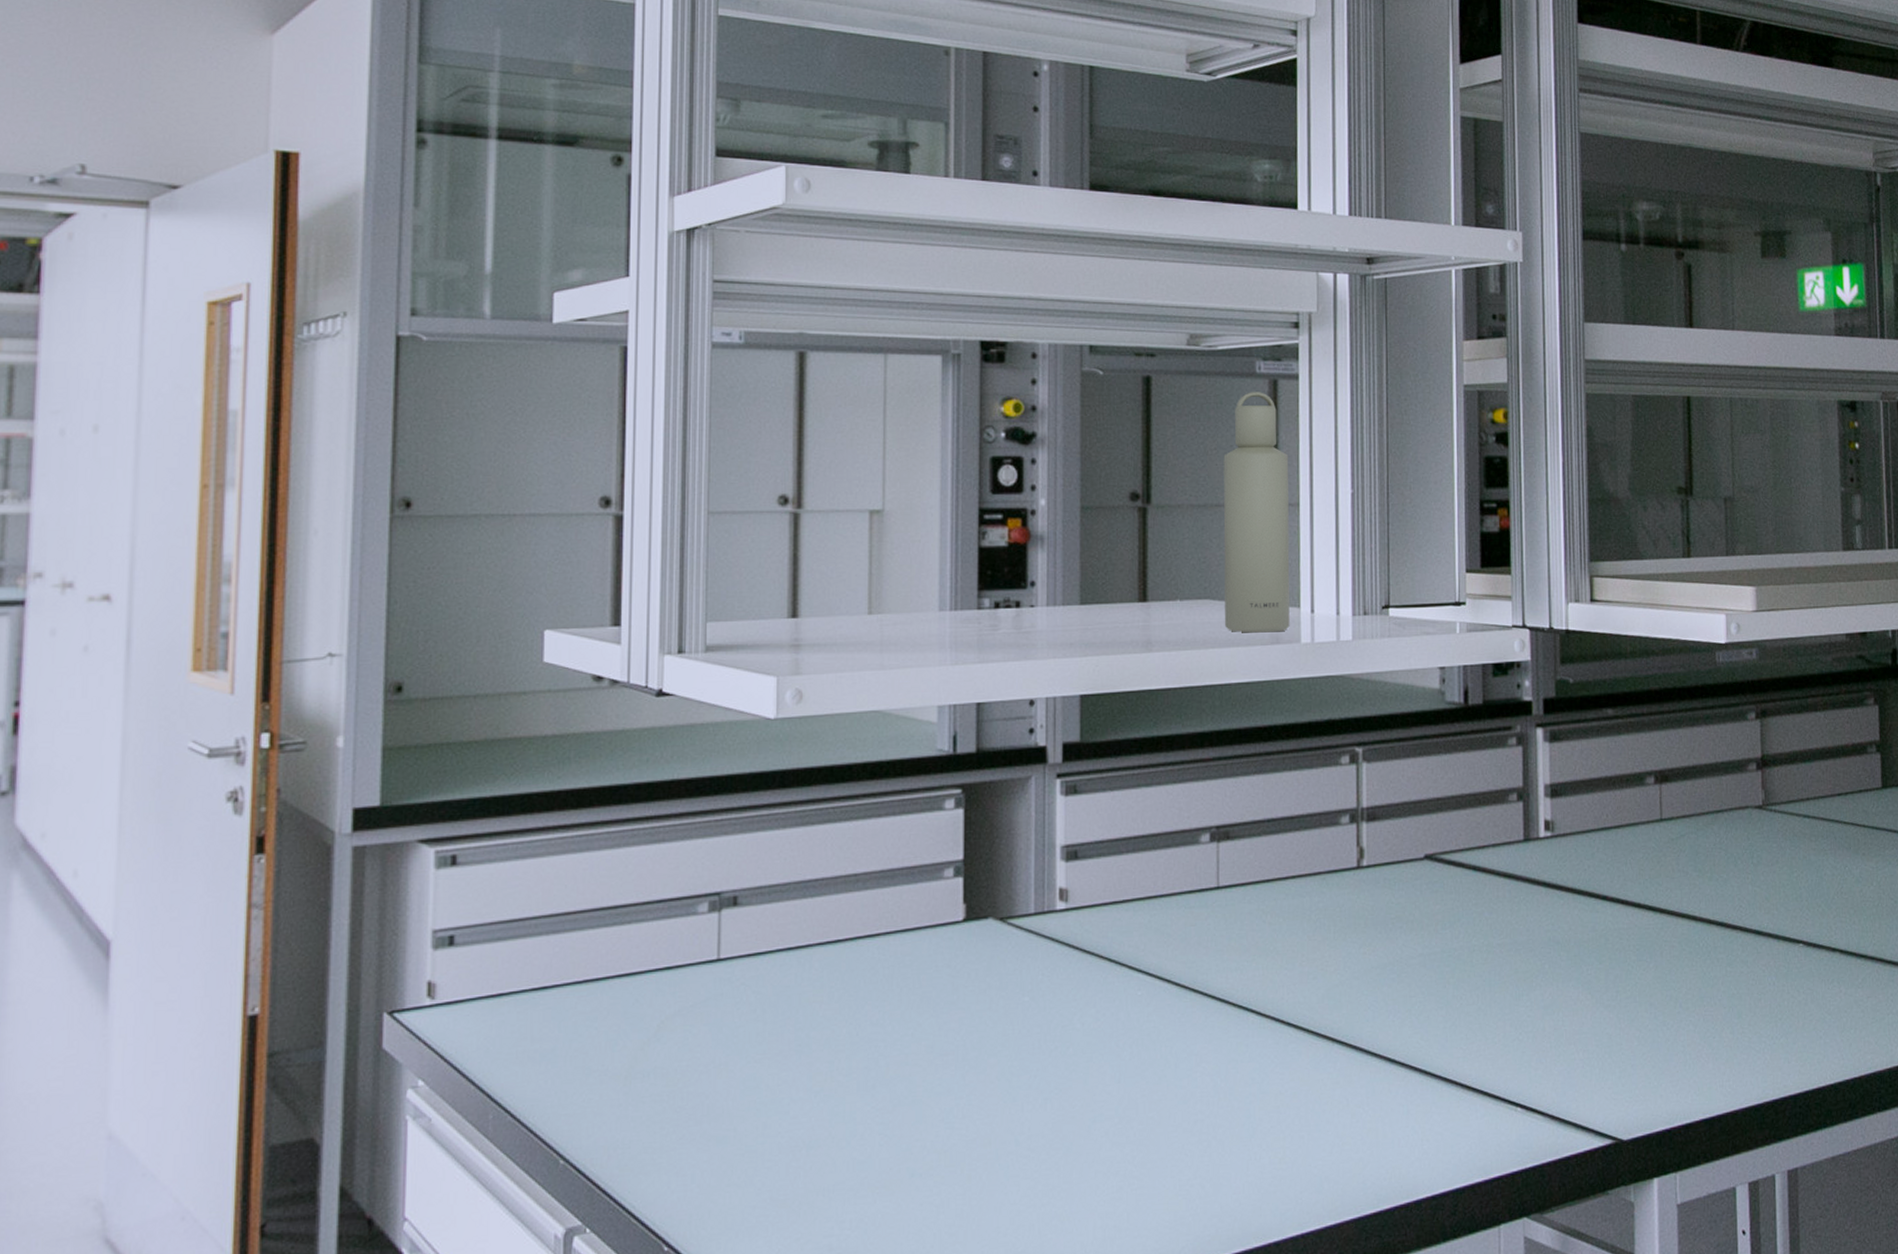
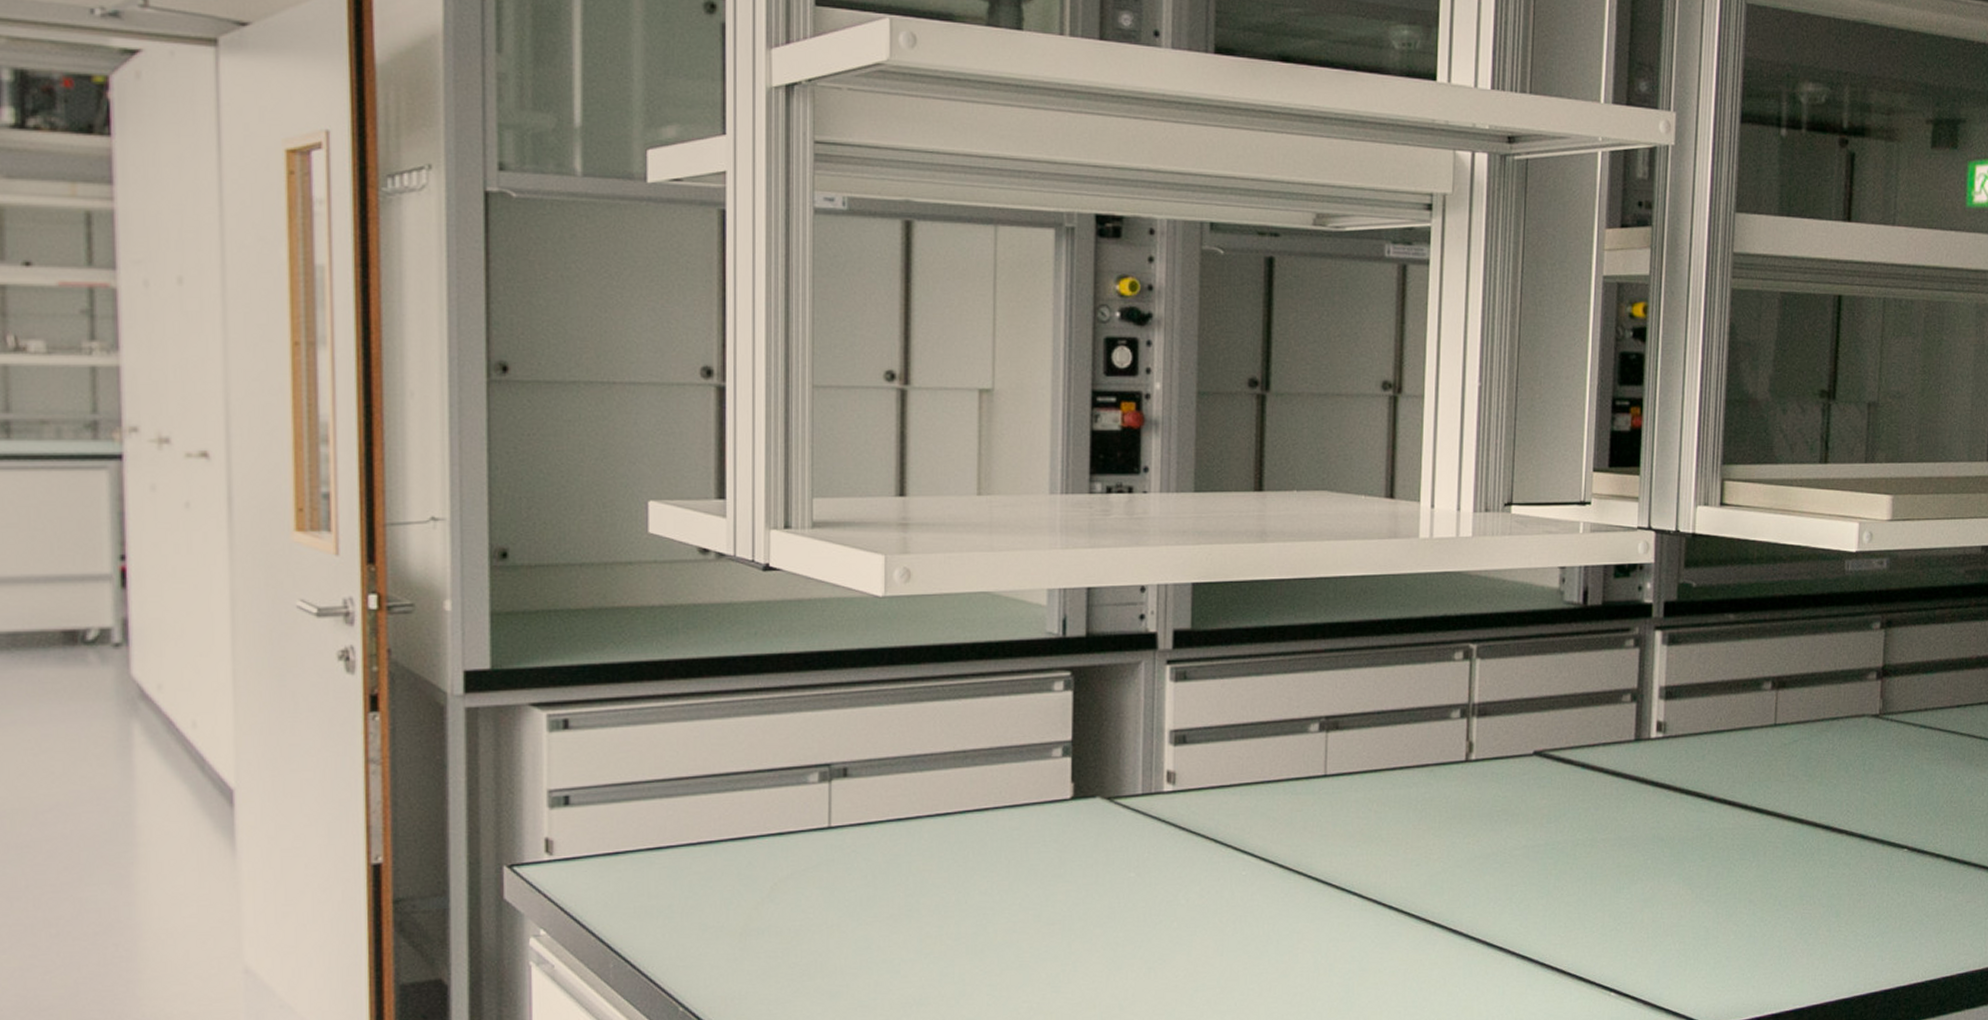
bottle: present [1223,392,1290,633] -> none [1342,277,1415,526]

